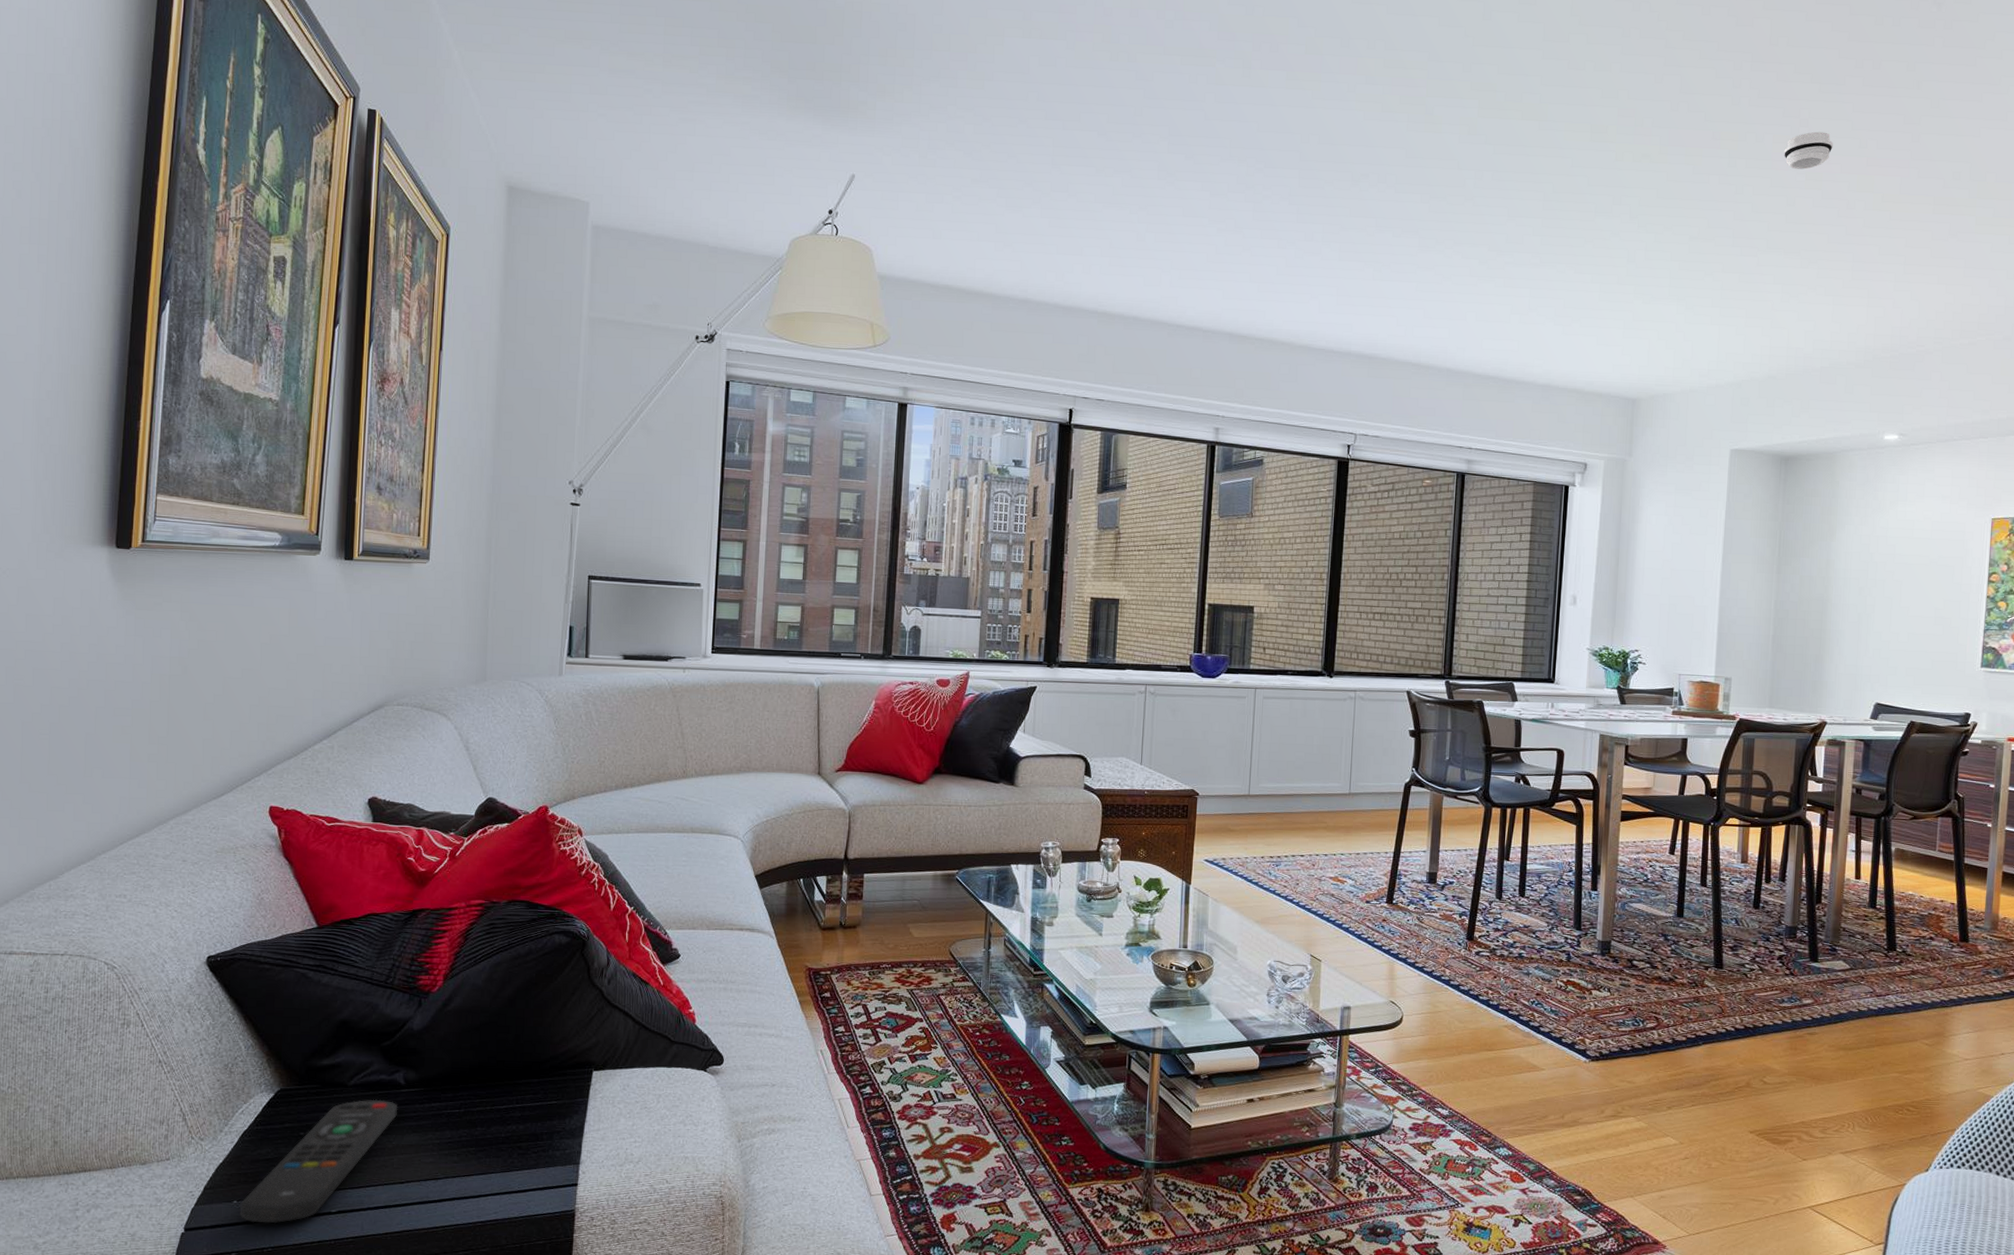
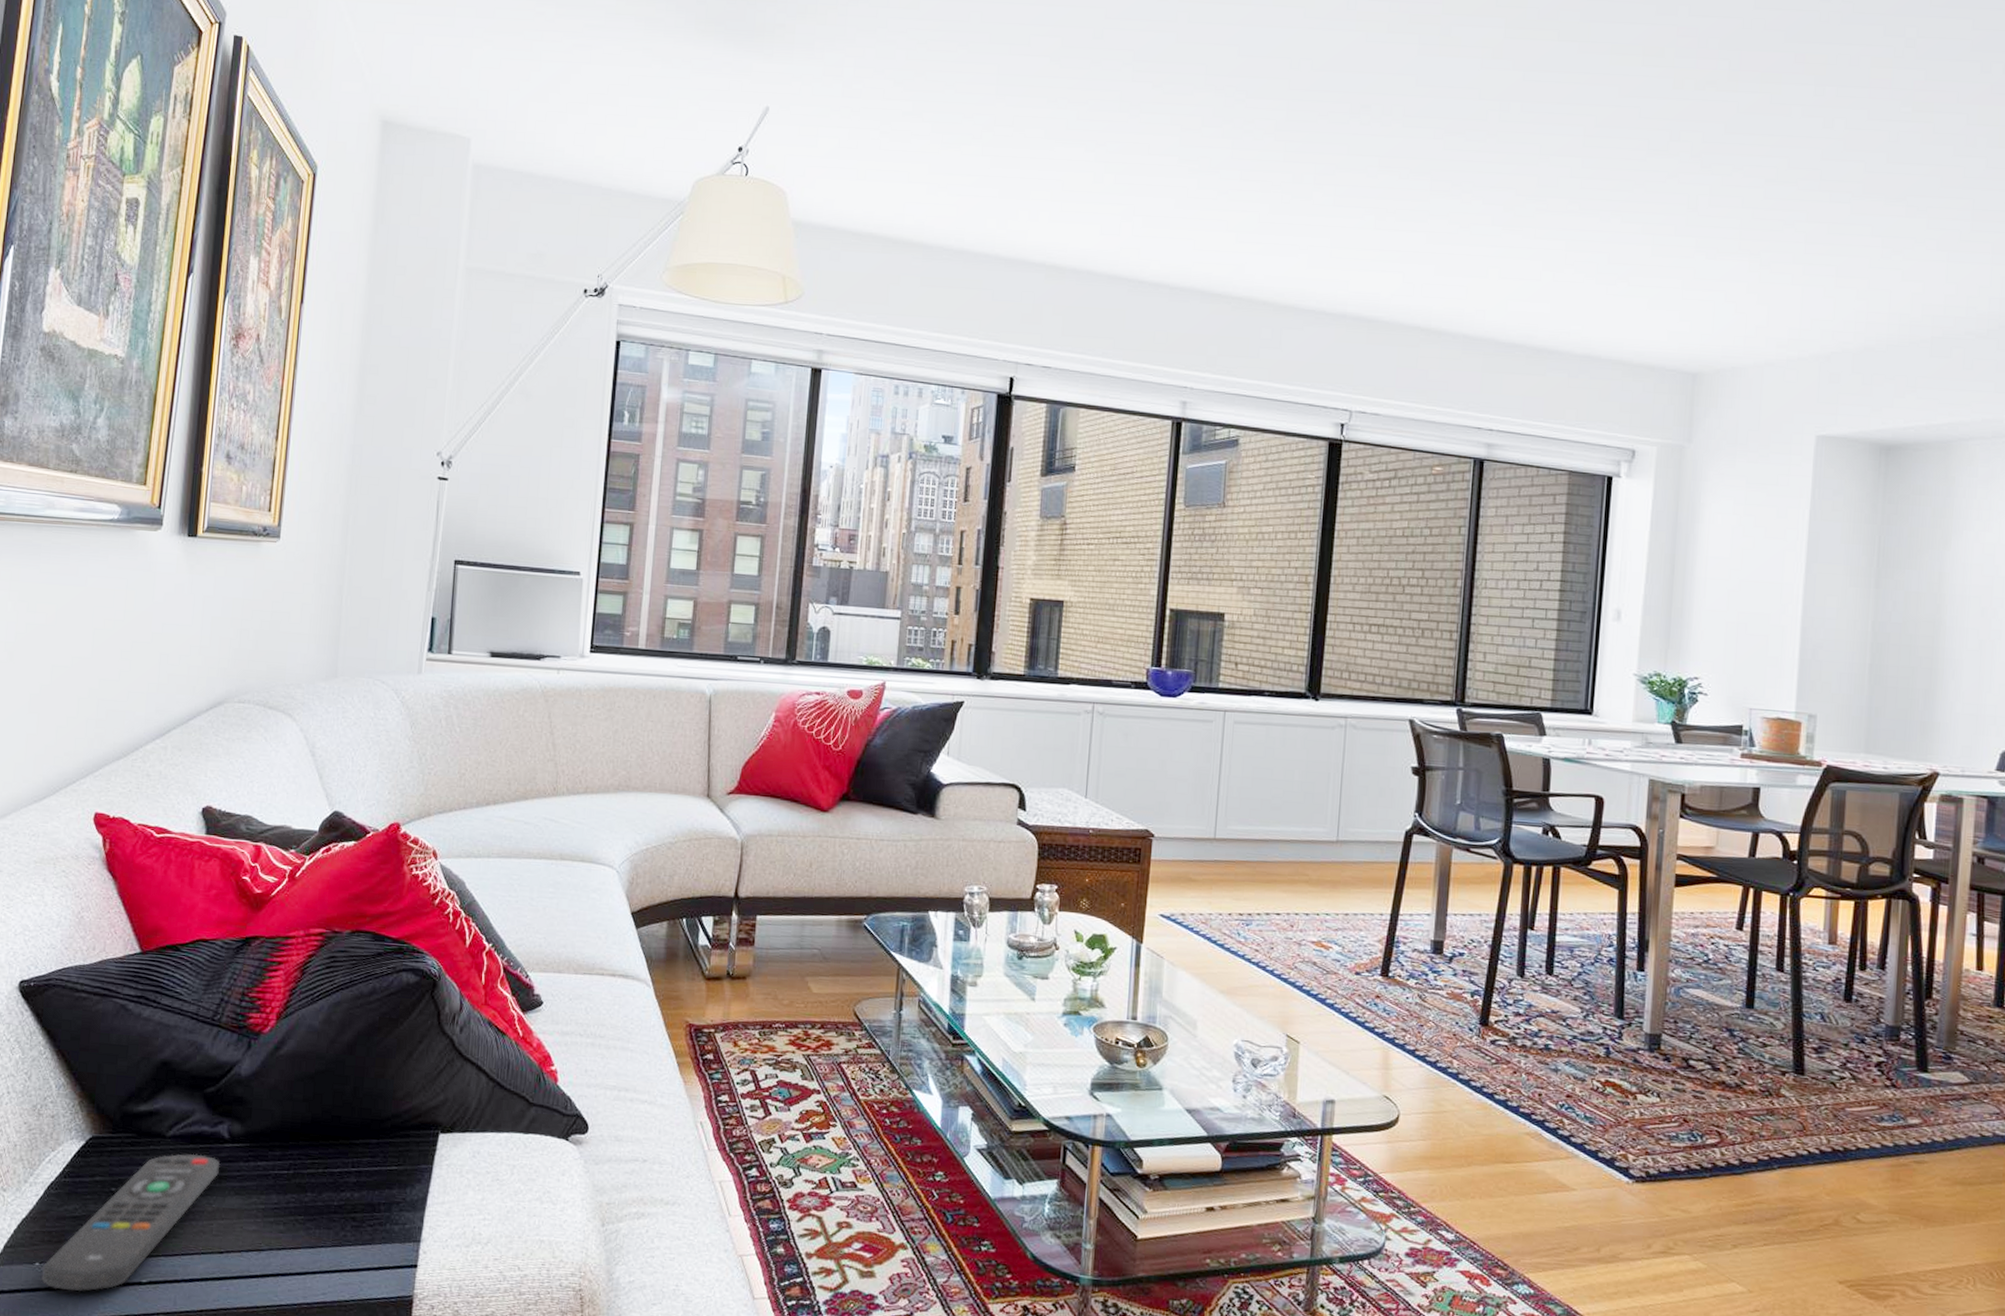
smoke detector: present [1784,131,1833,170] -> none [1885,53,1948,99]

